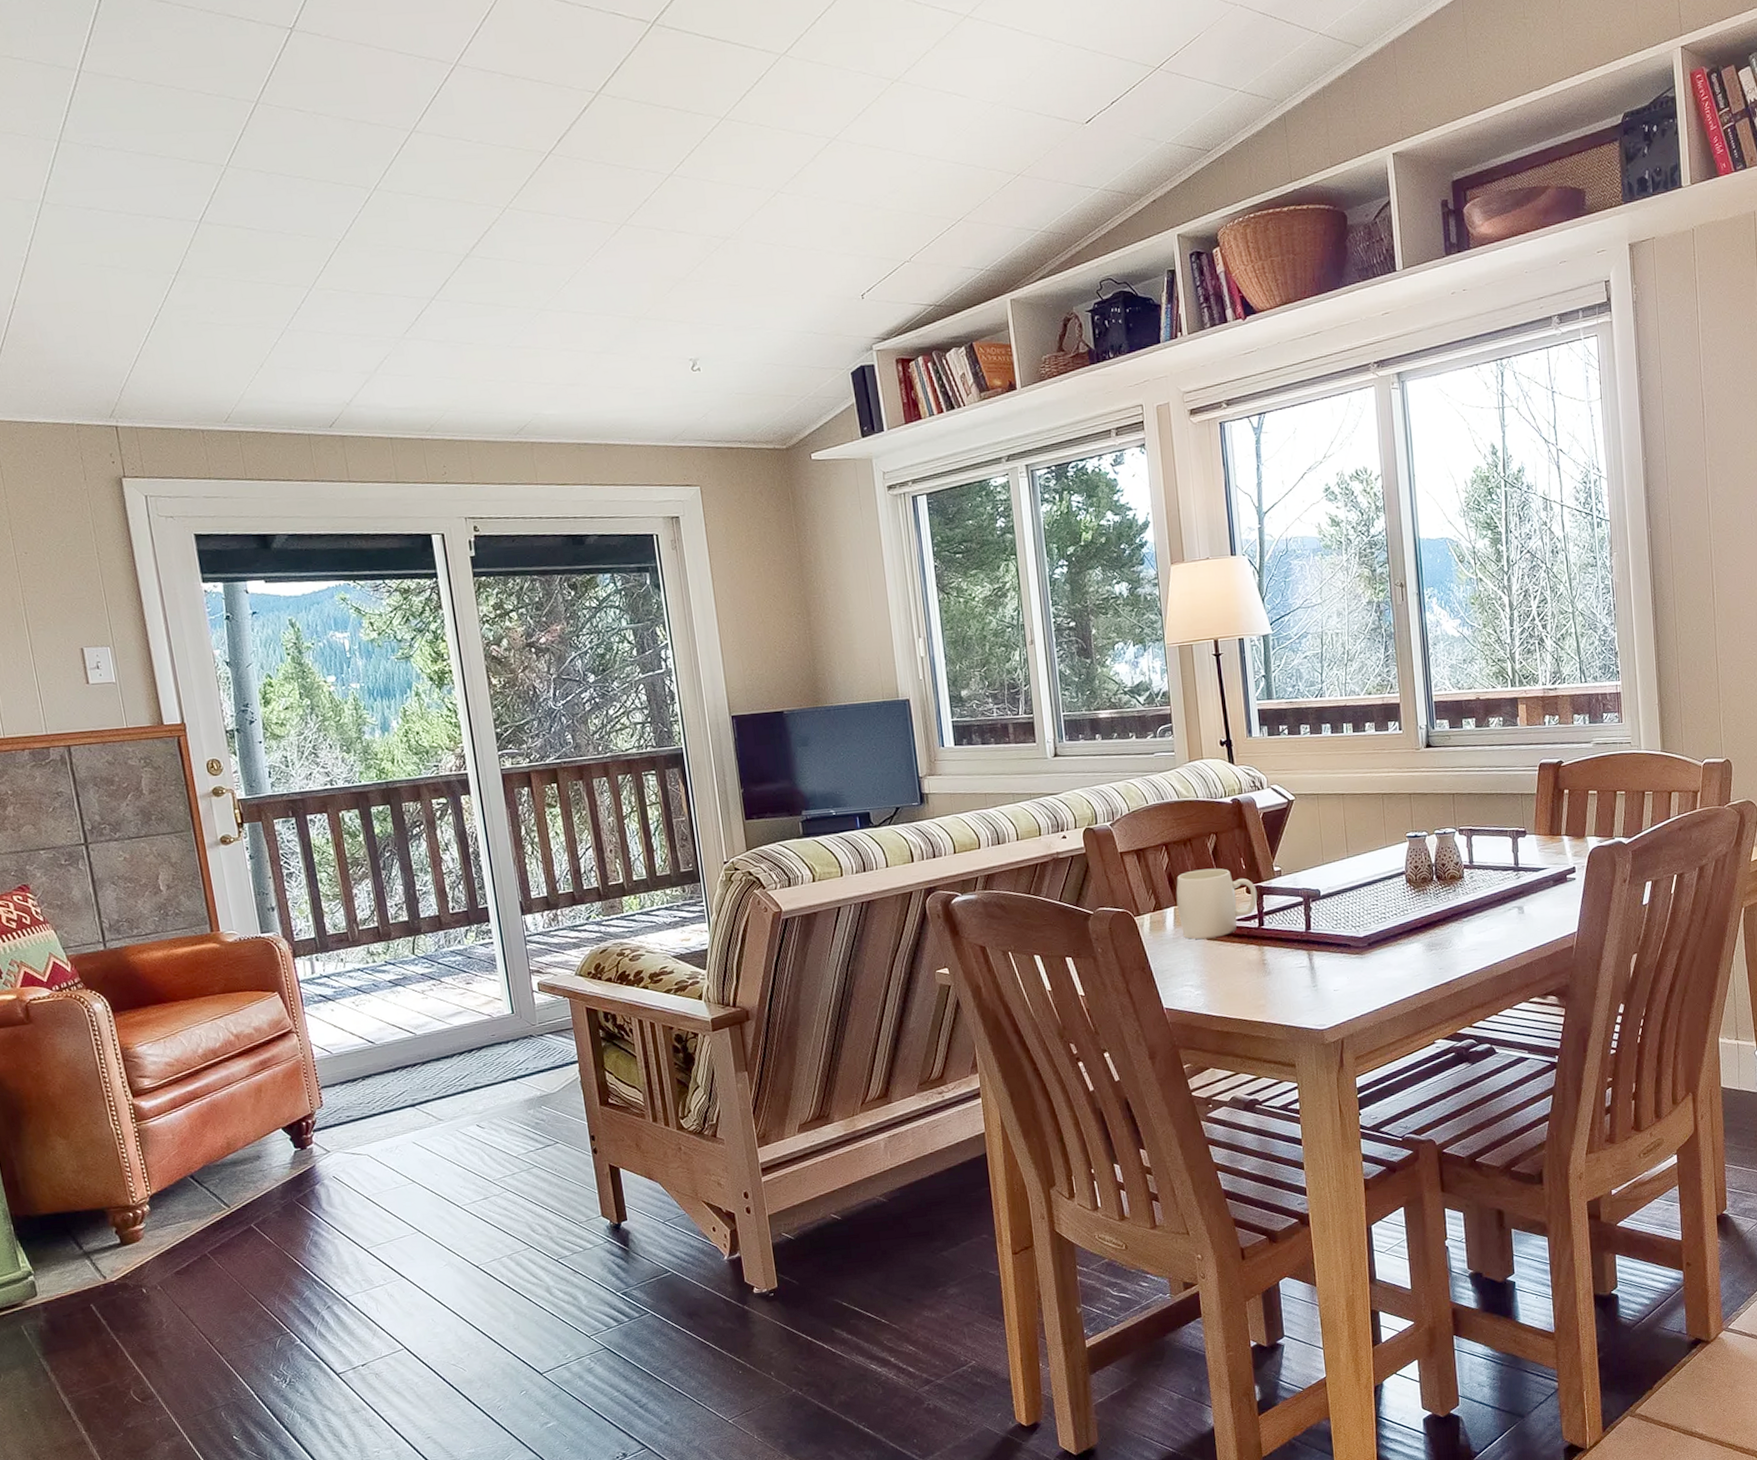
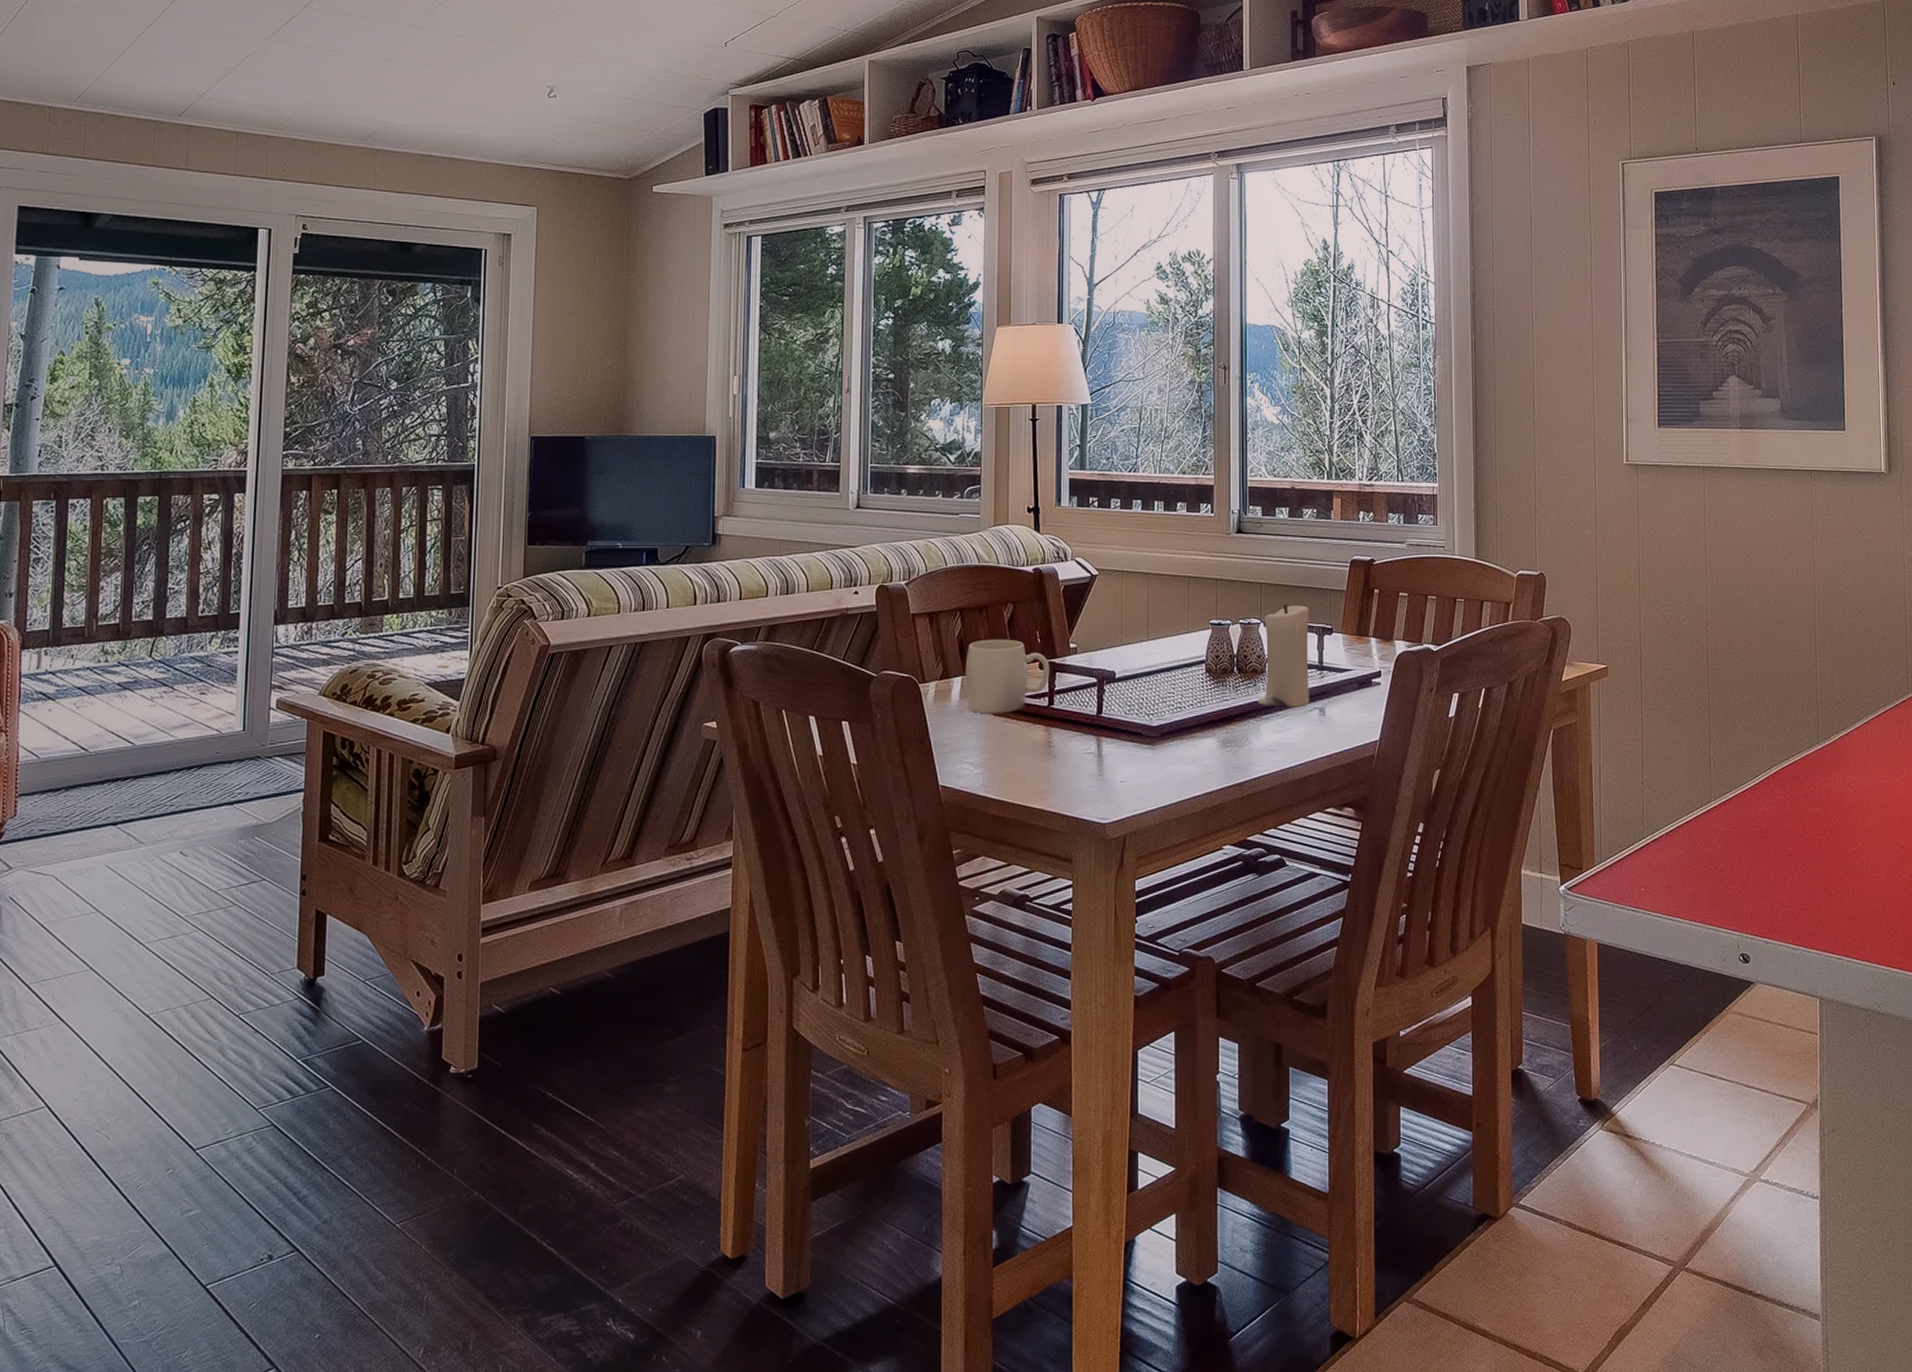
candle: none [1458,810,1508,910] -> present [1257,603,1310,708]

